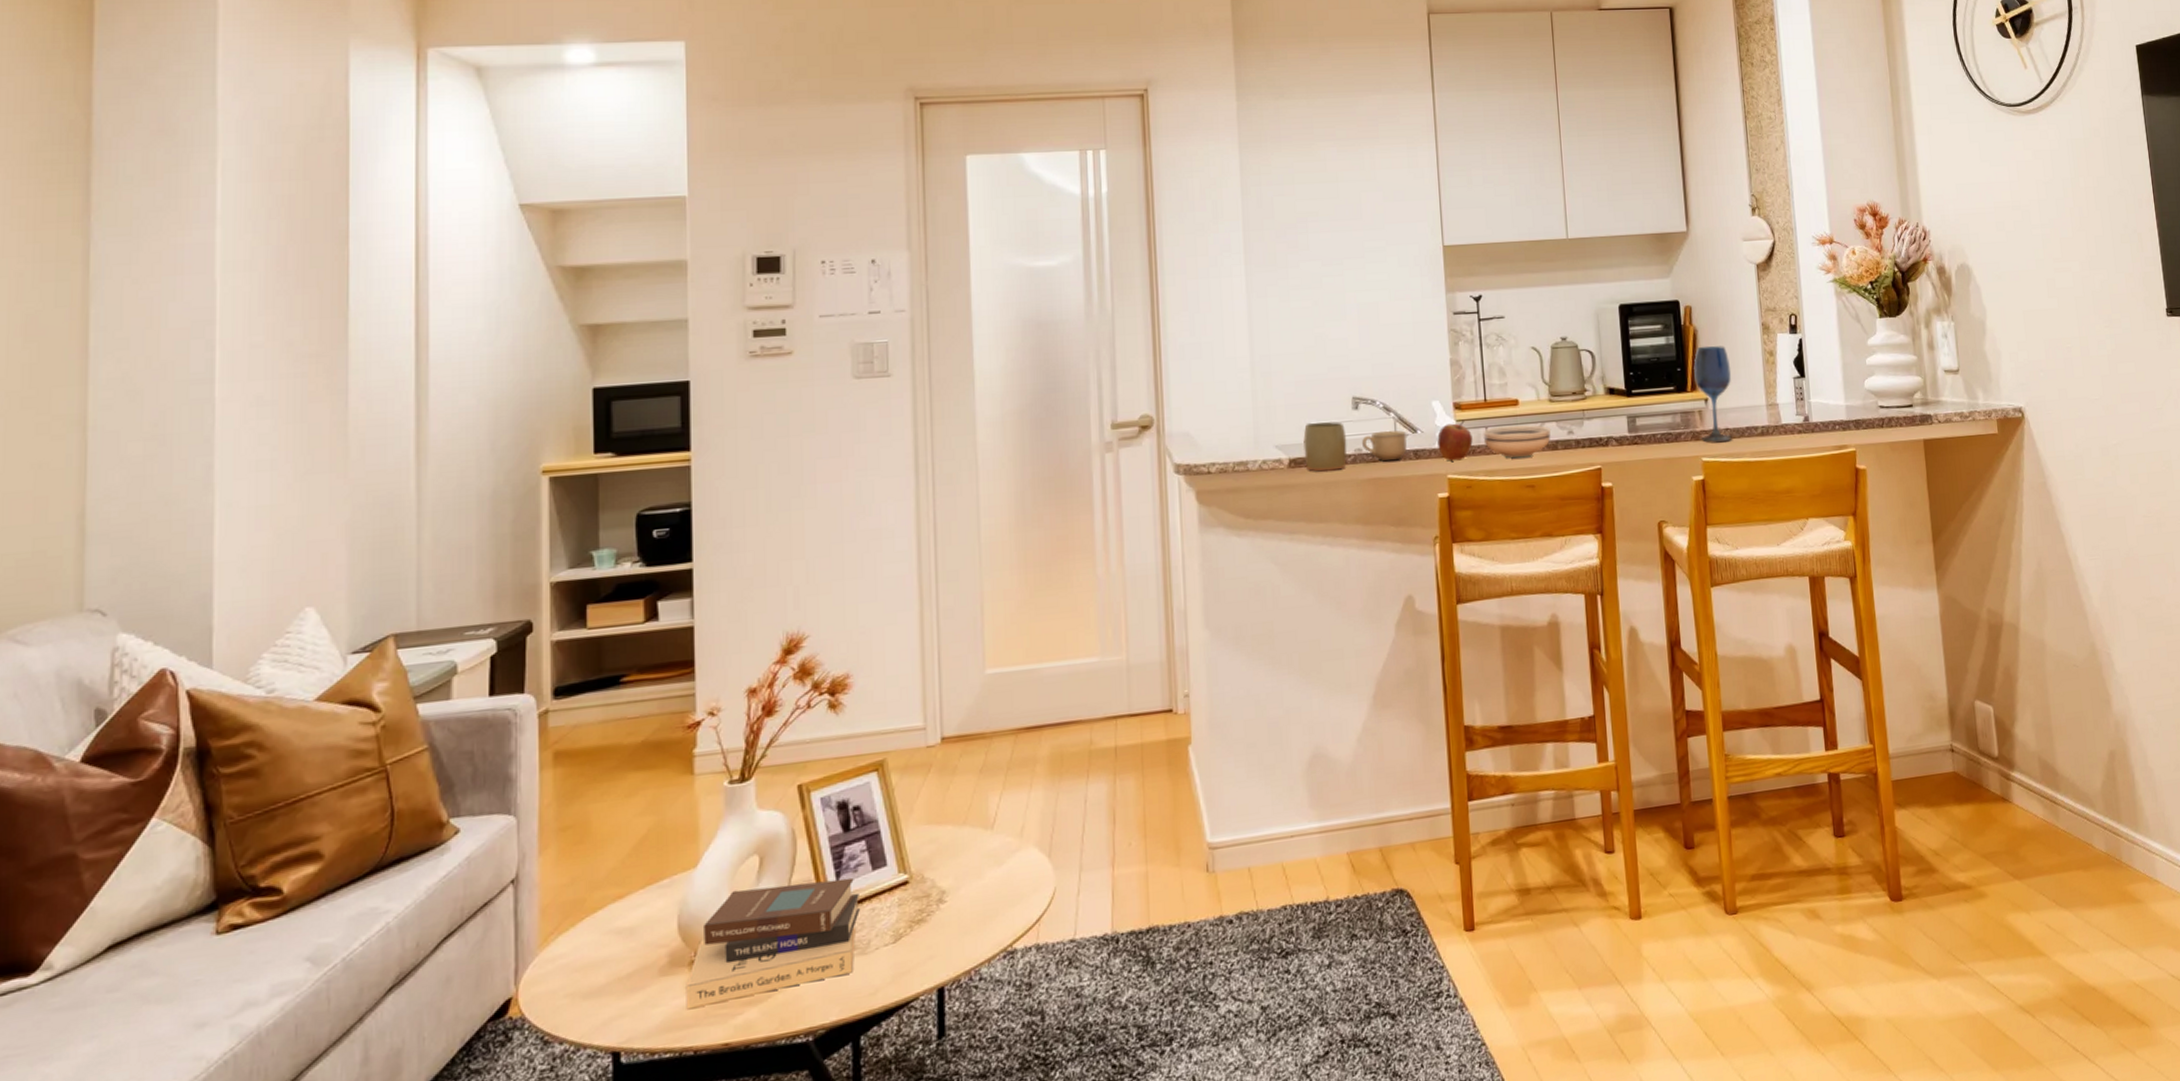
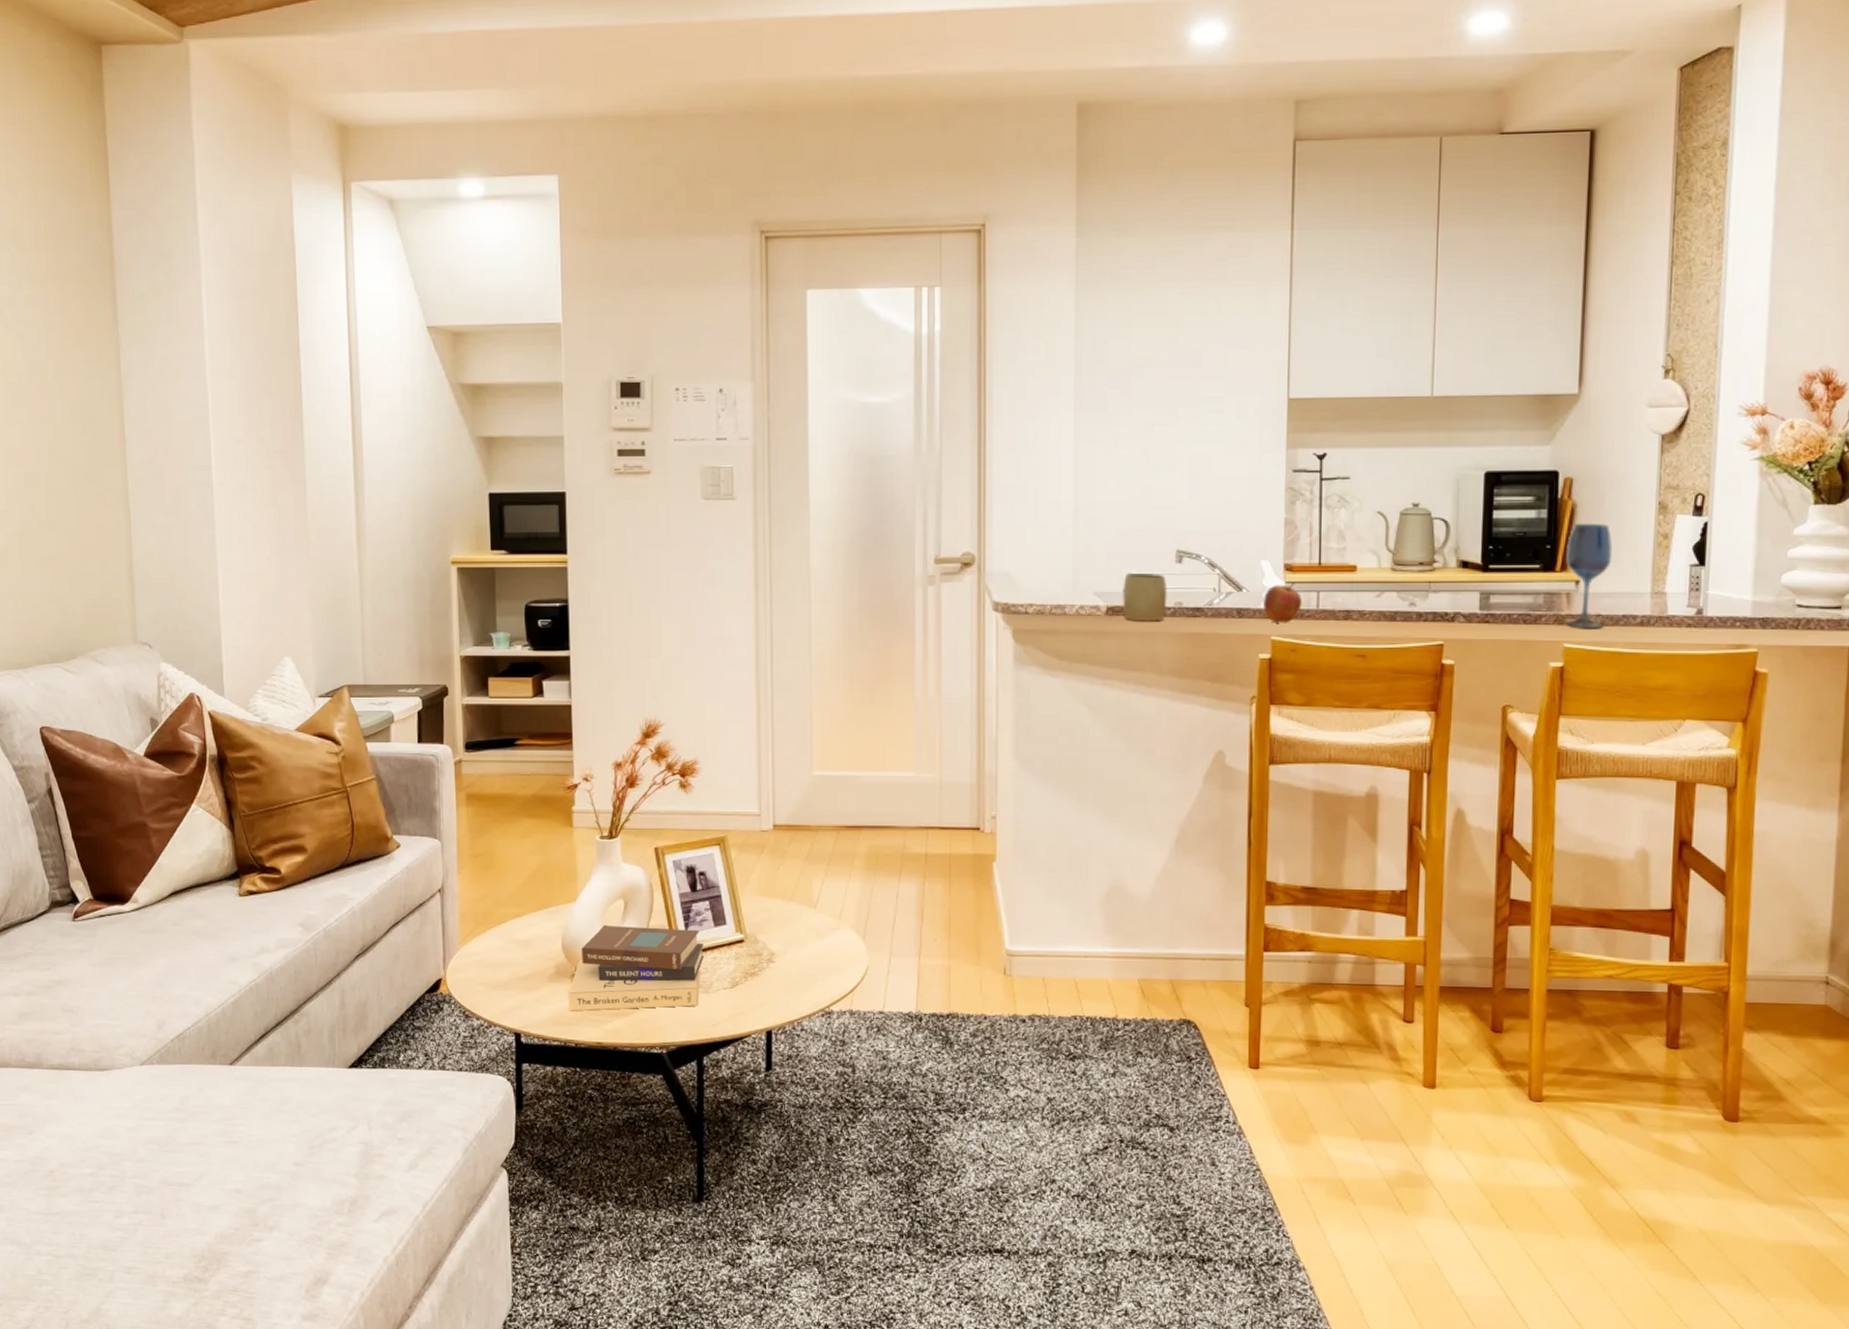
cup: present [1361,430,1408,461] -> none [1182,586,1232,617]
bowl: present [1483,425,1551,458] -> none [1314,592,1391,626]

